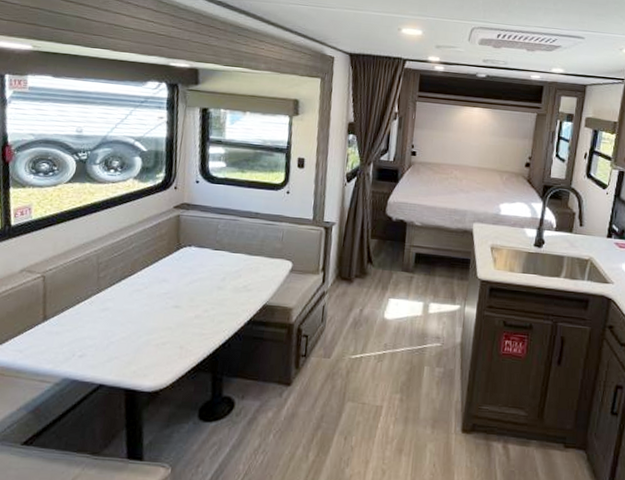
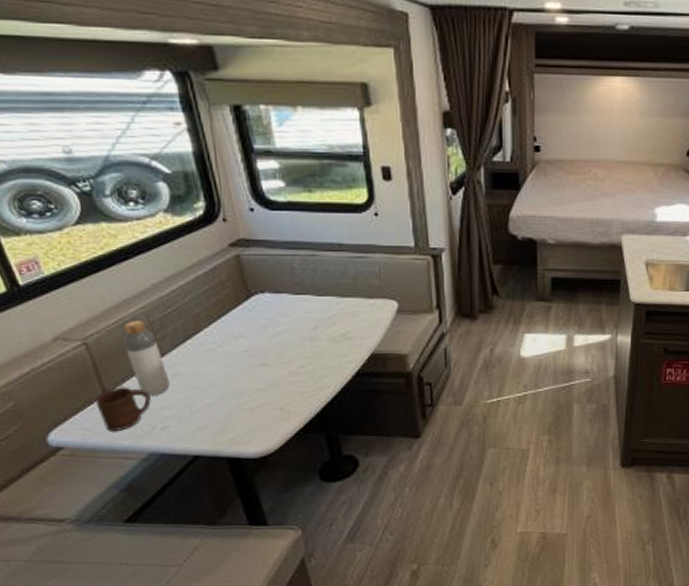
cup: none [34,315,80,356] -> present [96,387,151,432]
bottle: none [72,260,99,327] -> present [123,320,170,397]

